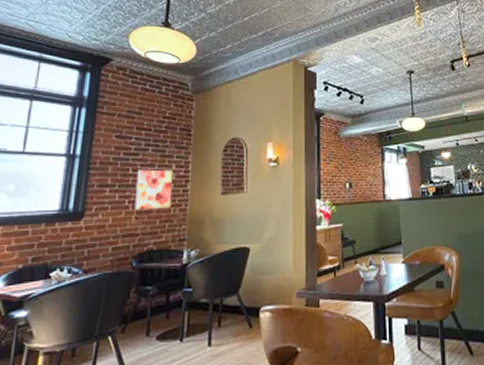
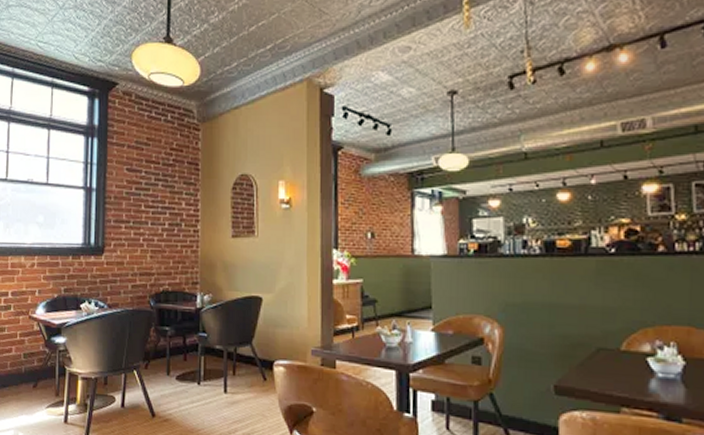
wall art: present [134,169,174,210] -> none [149,206,183,249]

